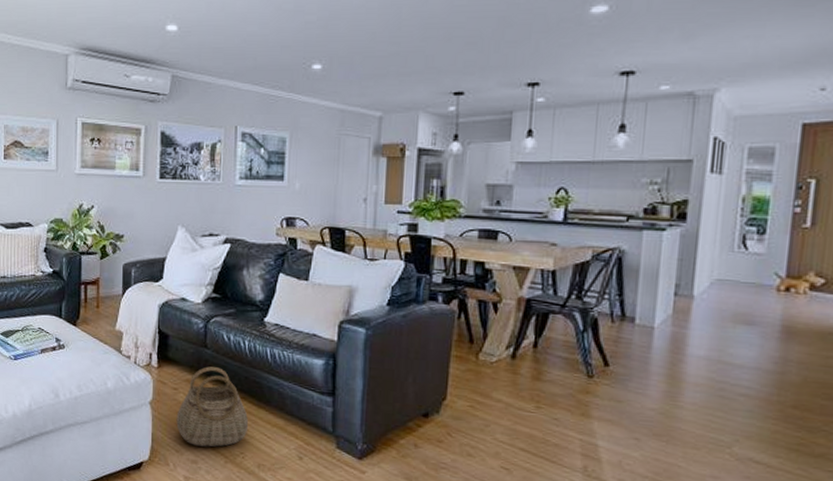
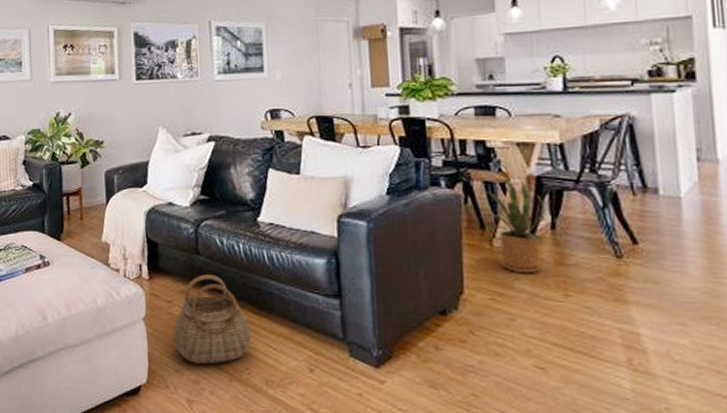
house plant: none [472,299,531,386] -> present [480,179,545,274]

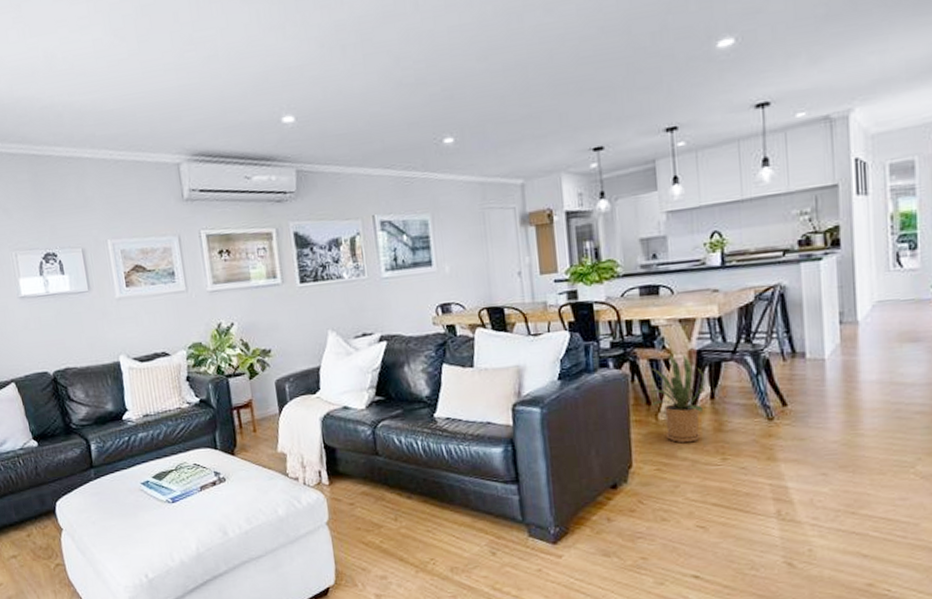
basket: present [173,275,252,364] -> none [357,473,435,560]

